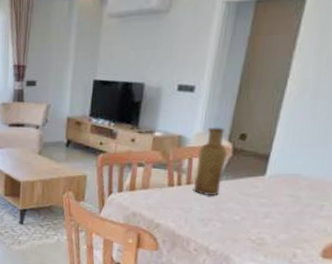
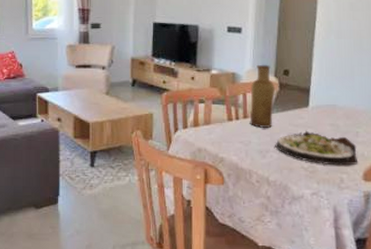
salad plate: none [219,200,319,241] -> present [275,130,359,166]

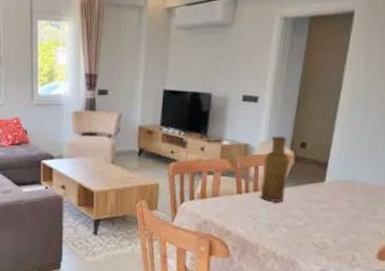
salad plate: present [275,130,359,166] -> none [285,206,374,244]

